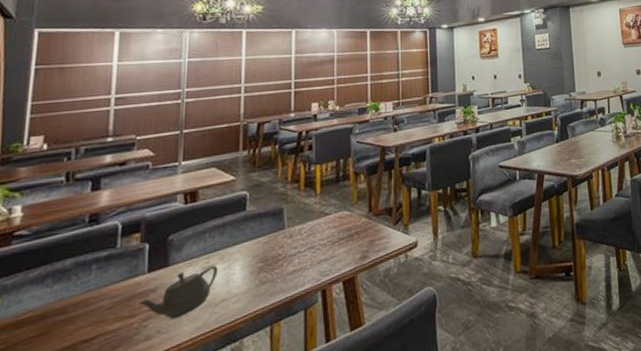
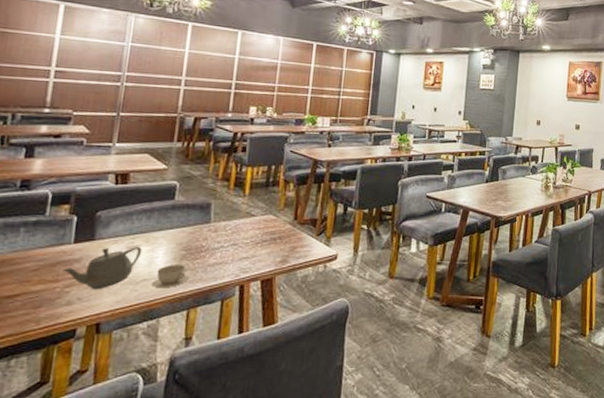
teacup: none [231,277,268,307] -> present [152,265,189,289]

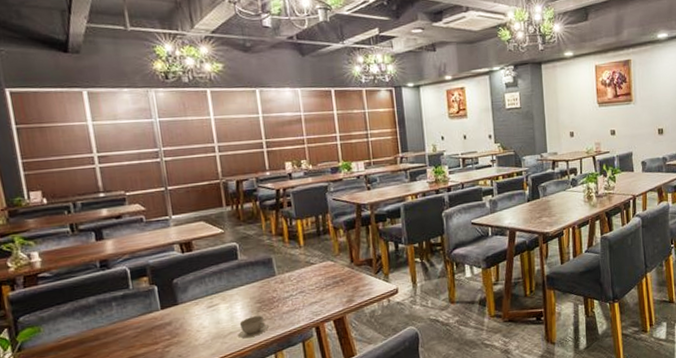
teapot: present [62,246,142,290] -> none [158,304,222,347]

